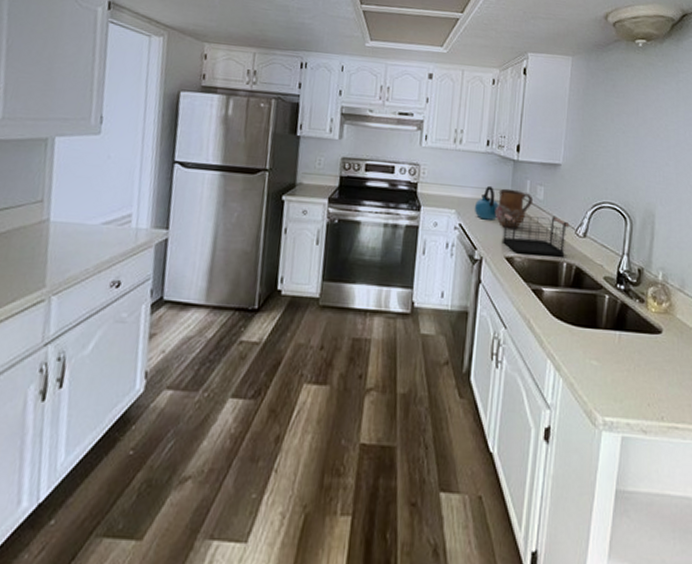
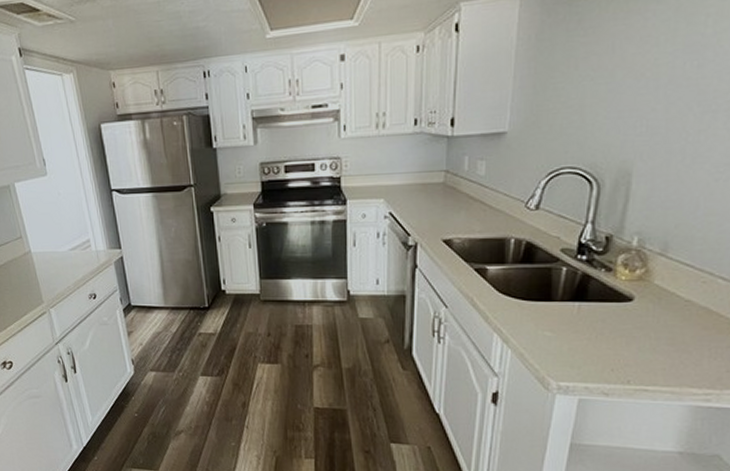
kettle: present [474,185,499,220] -> none [404,168,433,205]
ceramic pitcher: present [494,188,532,229] -> none [428,168,472,211]
dish rack: present [501,212,570,257] -> none [436,190,518,235]

